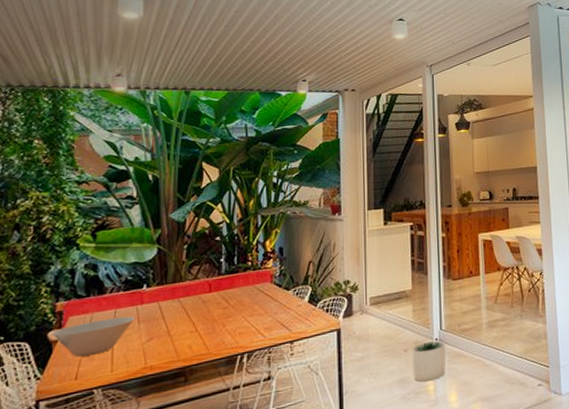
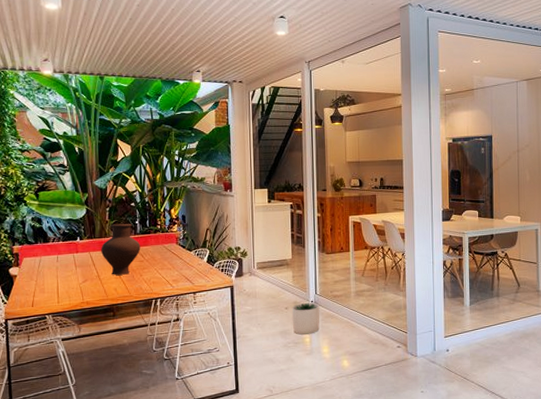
bowl: present [51,316,134,357] -> none [12,261,72,290]
vase: none [174,262,225,329] -> present [101,223,141,275]

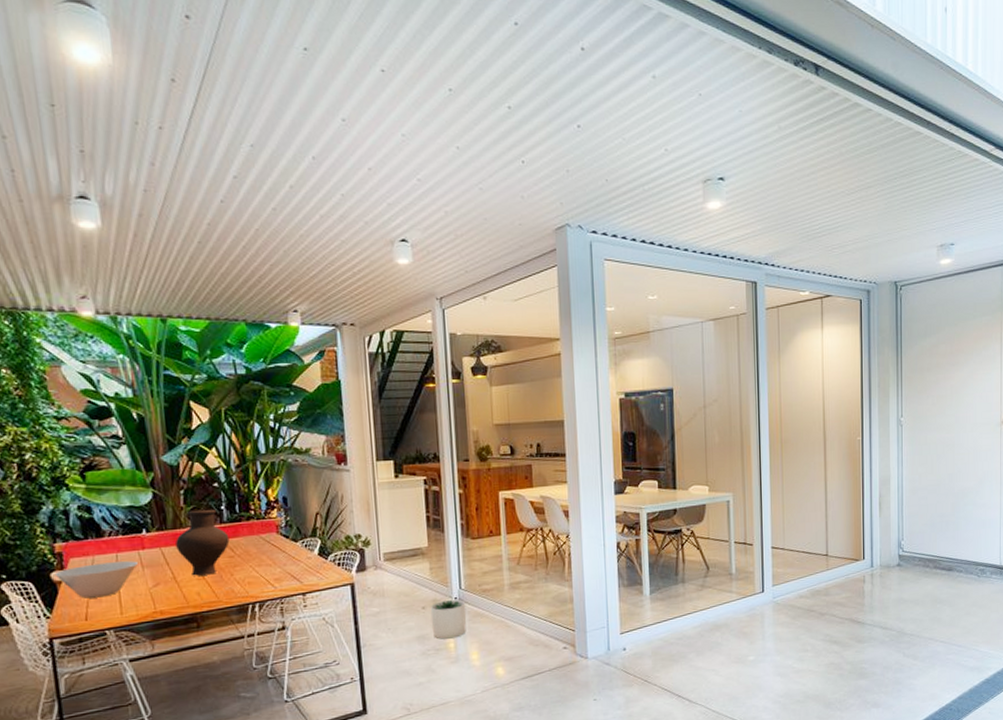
bowl: none [12,261,72,290] -> present [54,561,138,599]

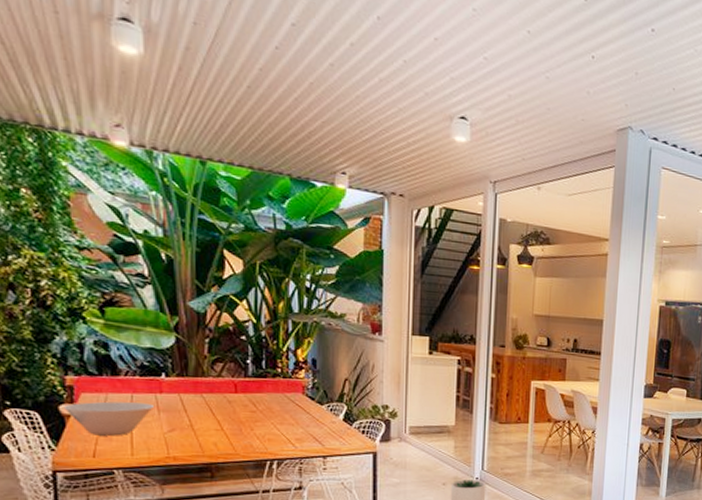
vase: present [175,509,230,576] -> none [196,360,253,427]

